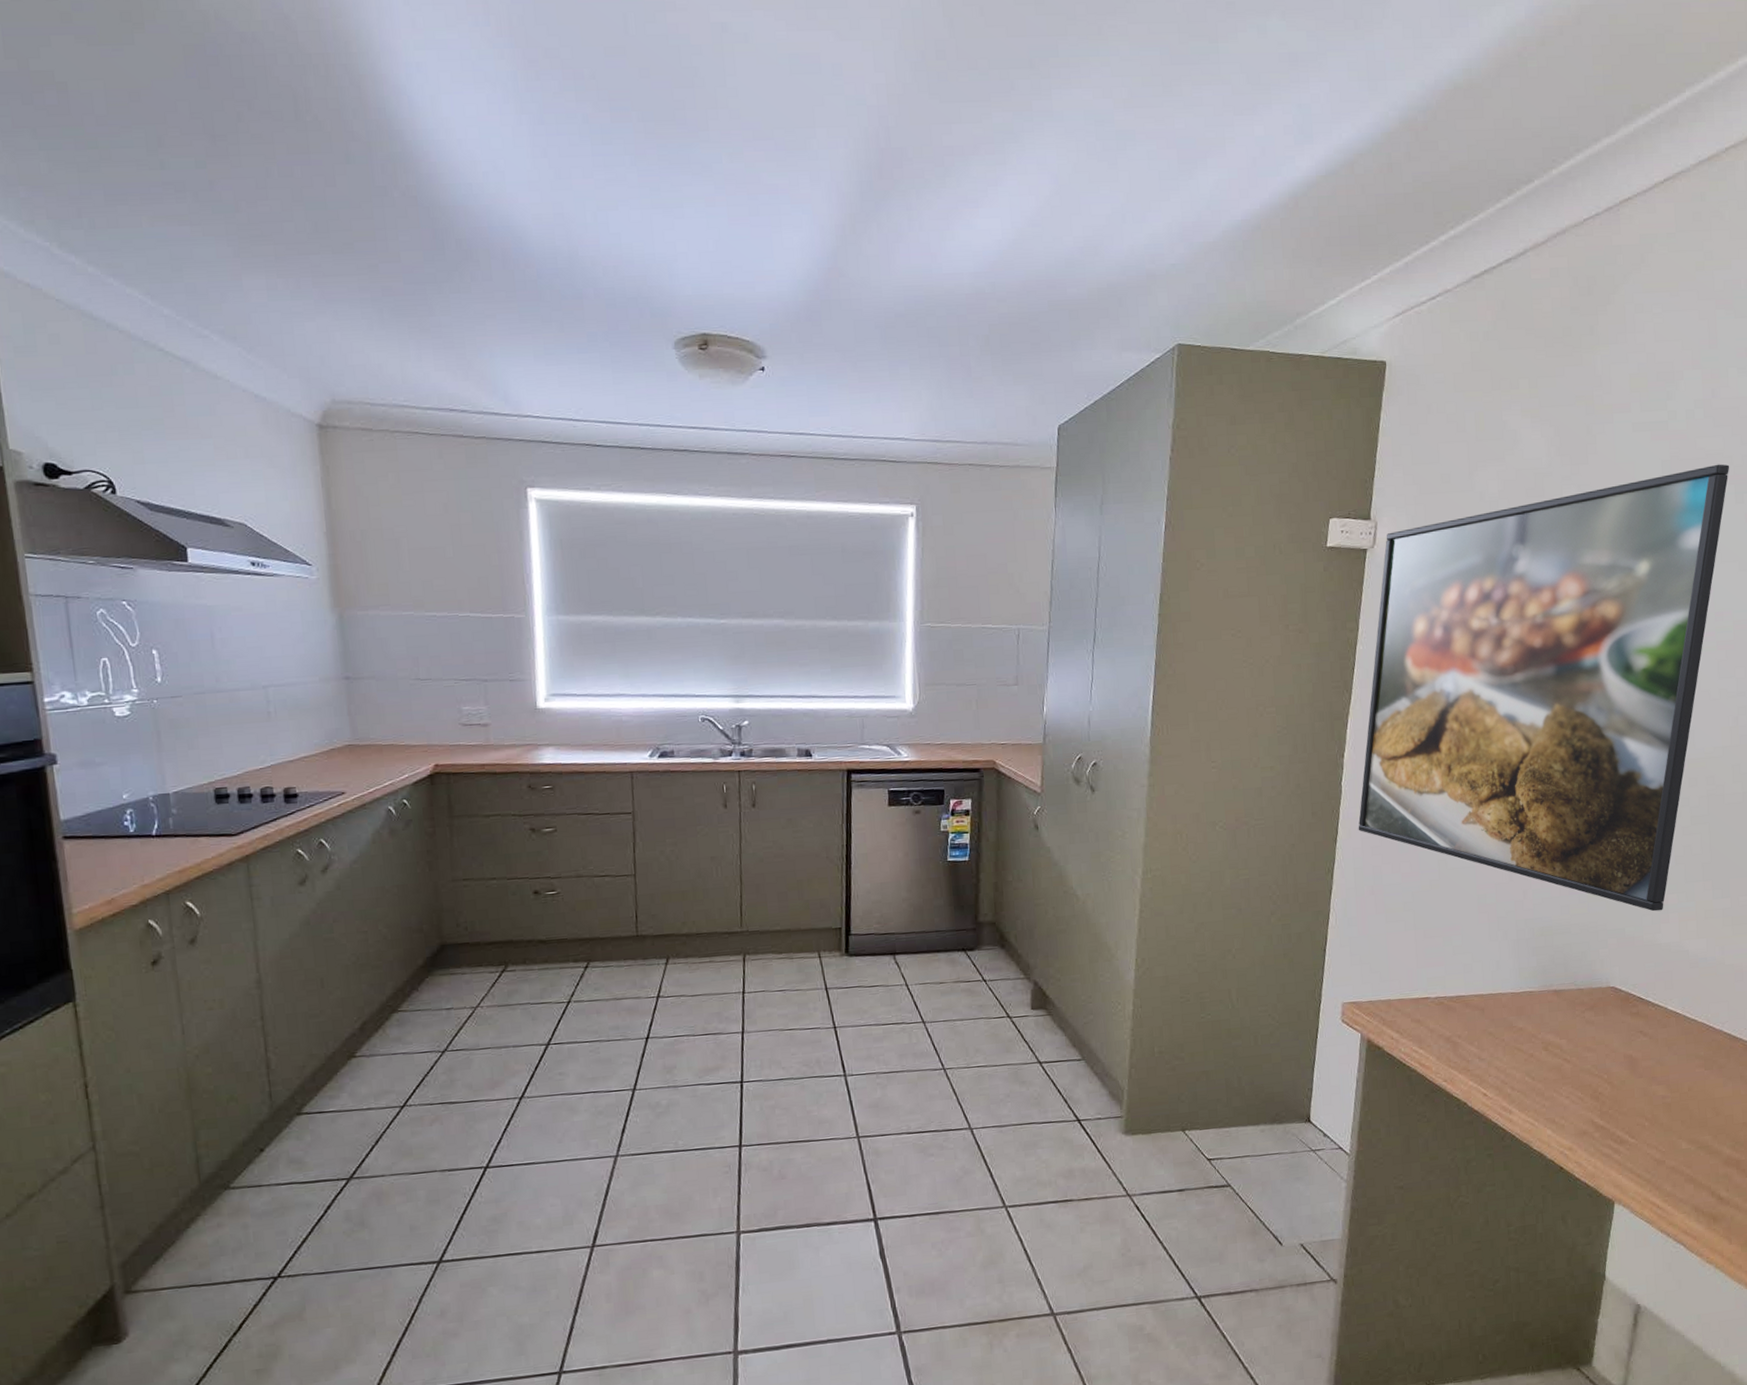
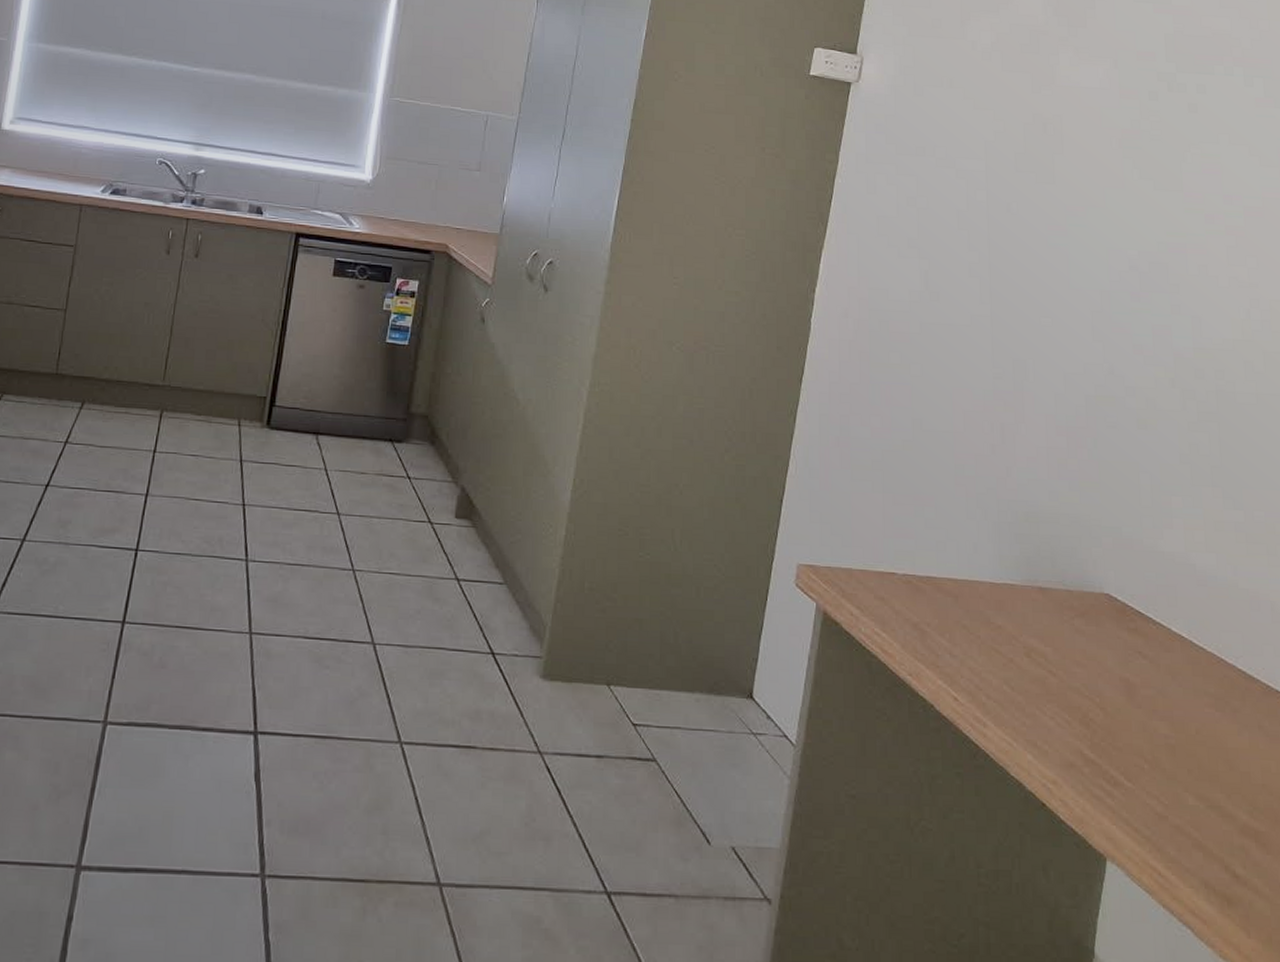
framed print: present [1358,464,1730,912] -> none [826,44,1238,514]

